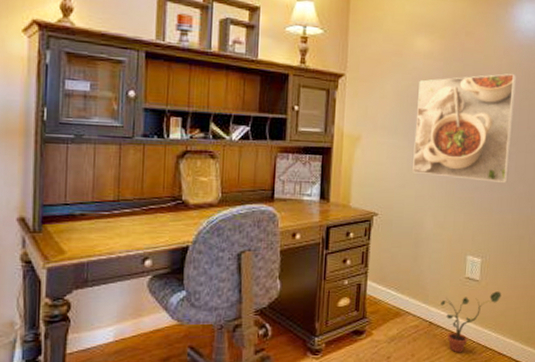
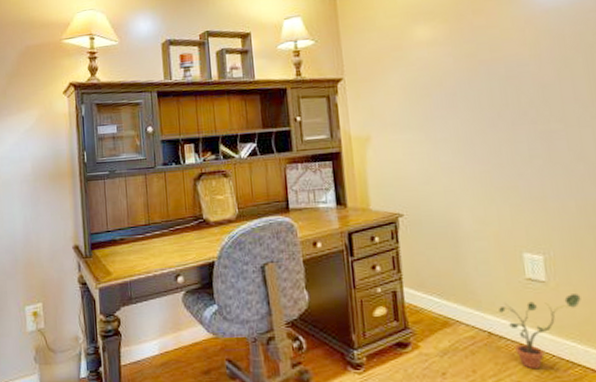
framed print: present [412,73,517,183] -> none [426,41,561,167]

